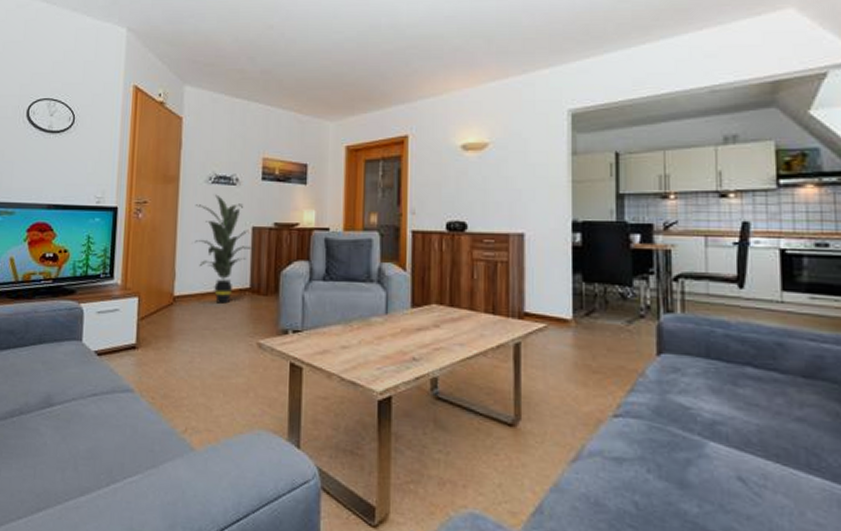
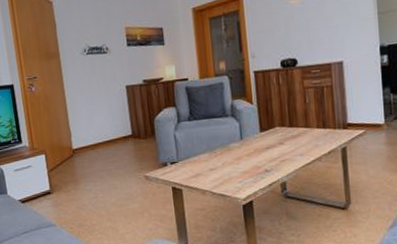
indoor plant: present [194,194,256,304] -> none [76,63,132,150]

